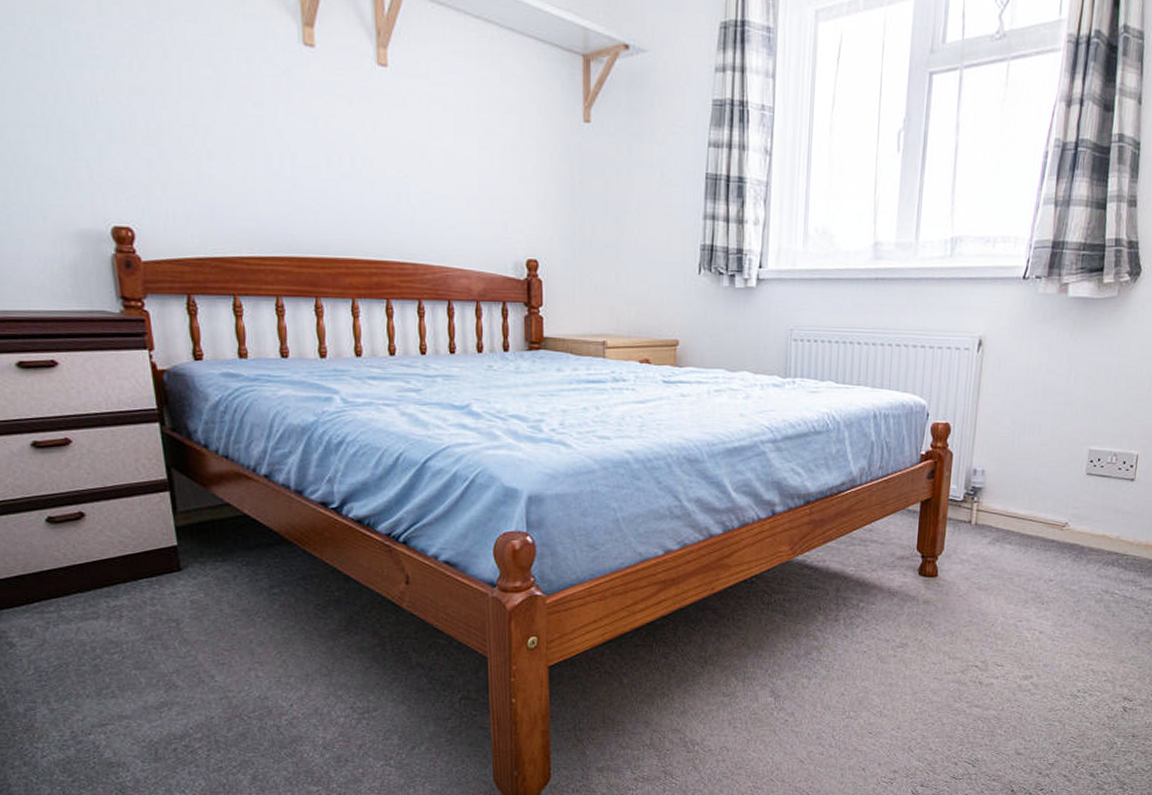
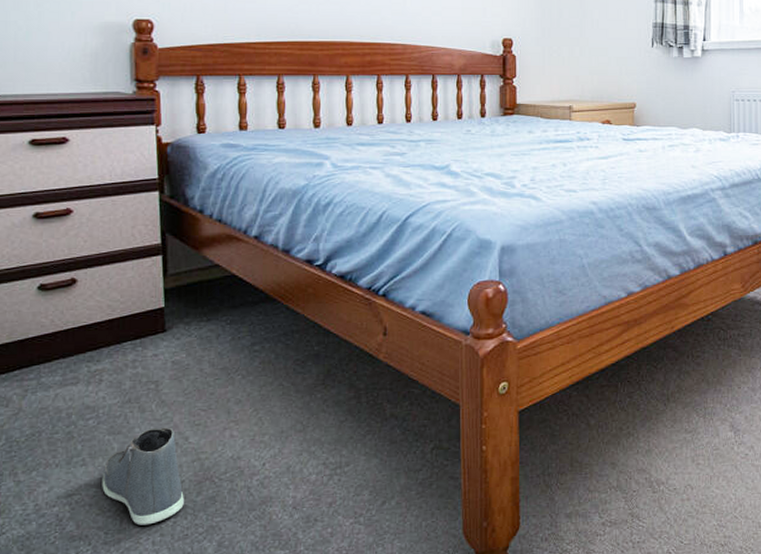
sneaker: none [133,665,216,756] -> present [102,427,184,525]

